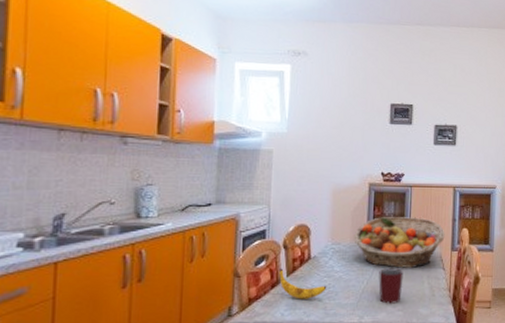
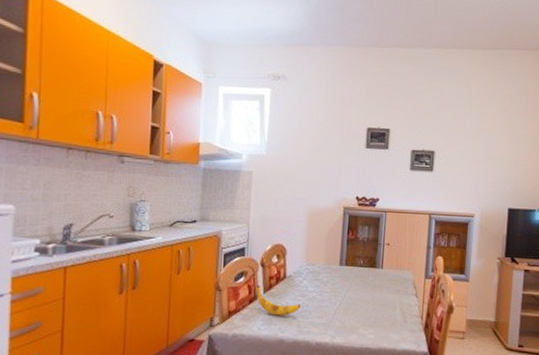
fruit basket: present [354,217,445,268] -> none [327,241,419,293]
mug: present [379,268,404,304] -> none [351,291,376,327]

